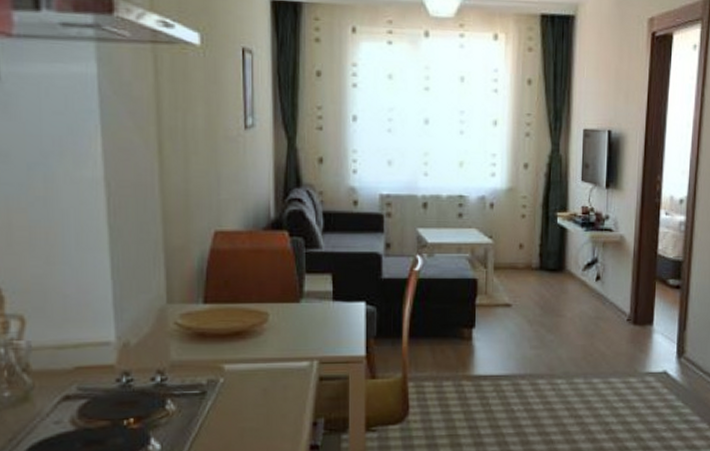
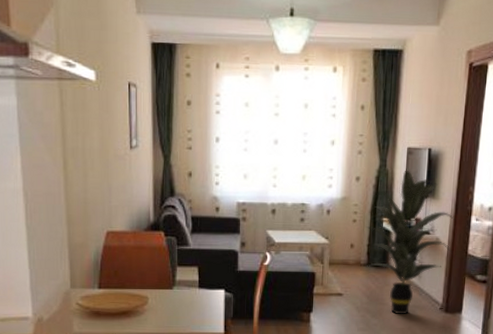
indoor plant: none [538,155,644,327] -> present [366,170,457,314]

